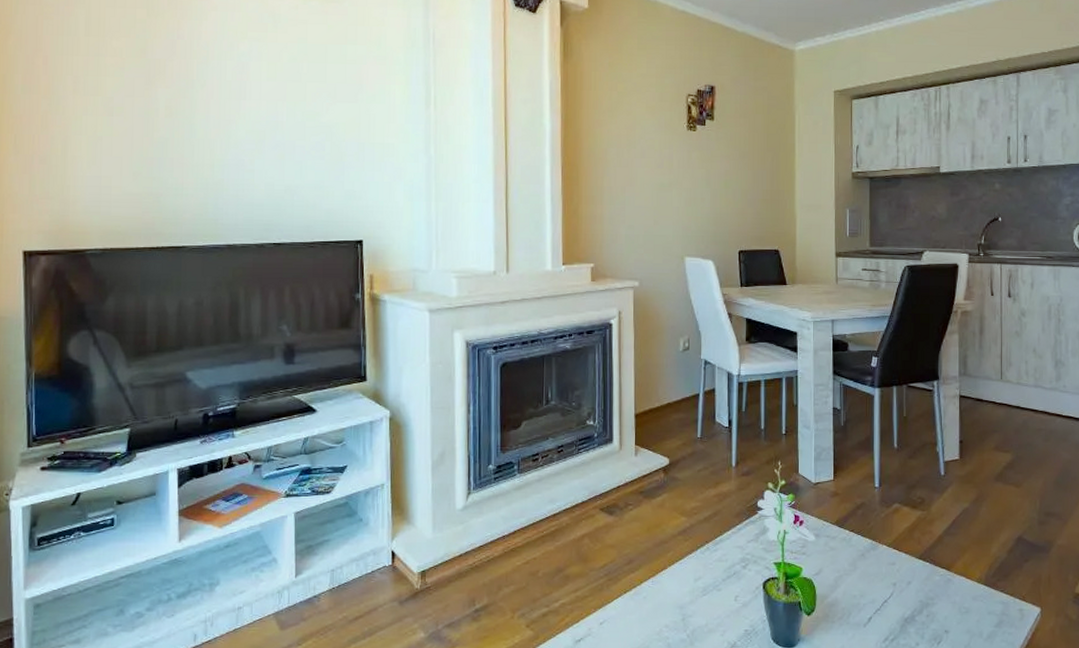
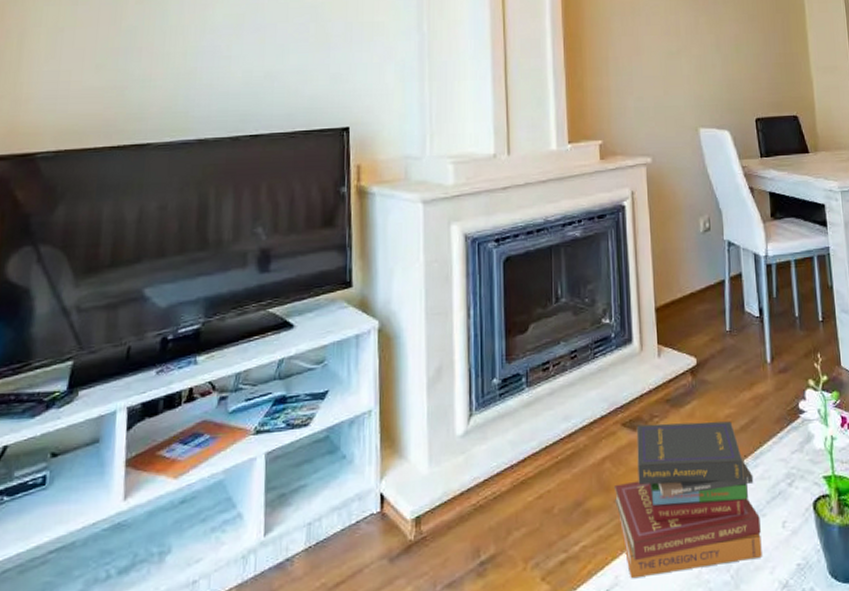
books: none [590,511,716,632] -> present [613,421,762,579]

